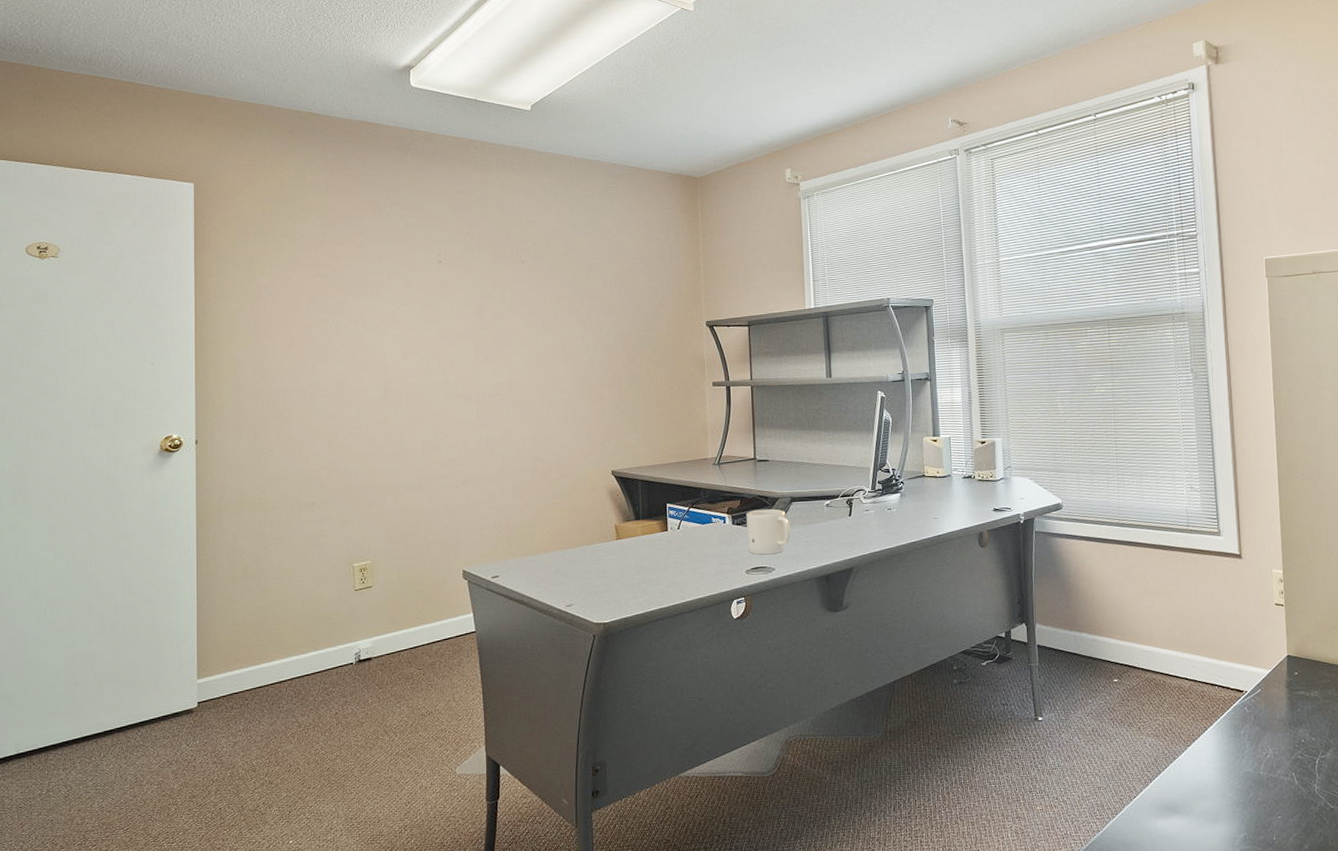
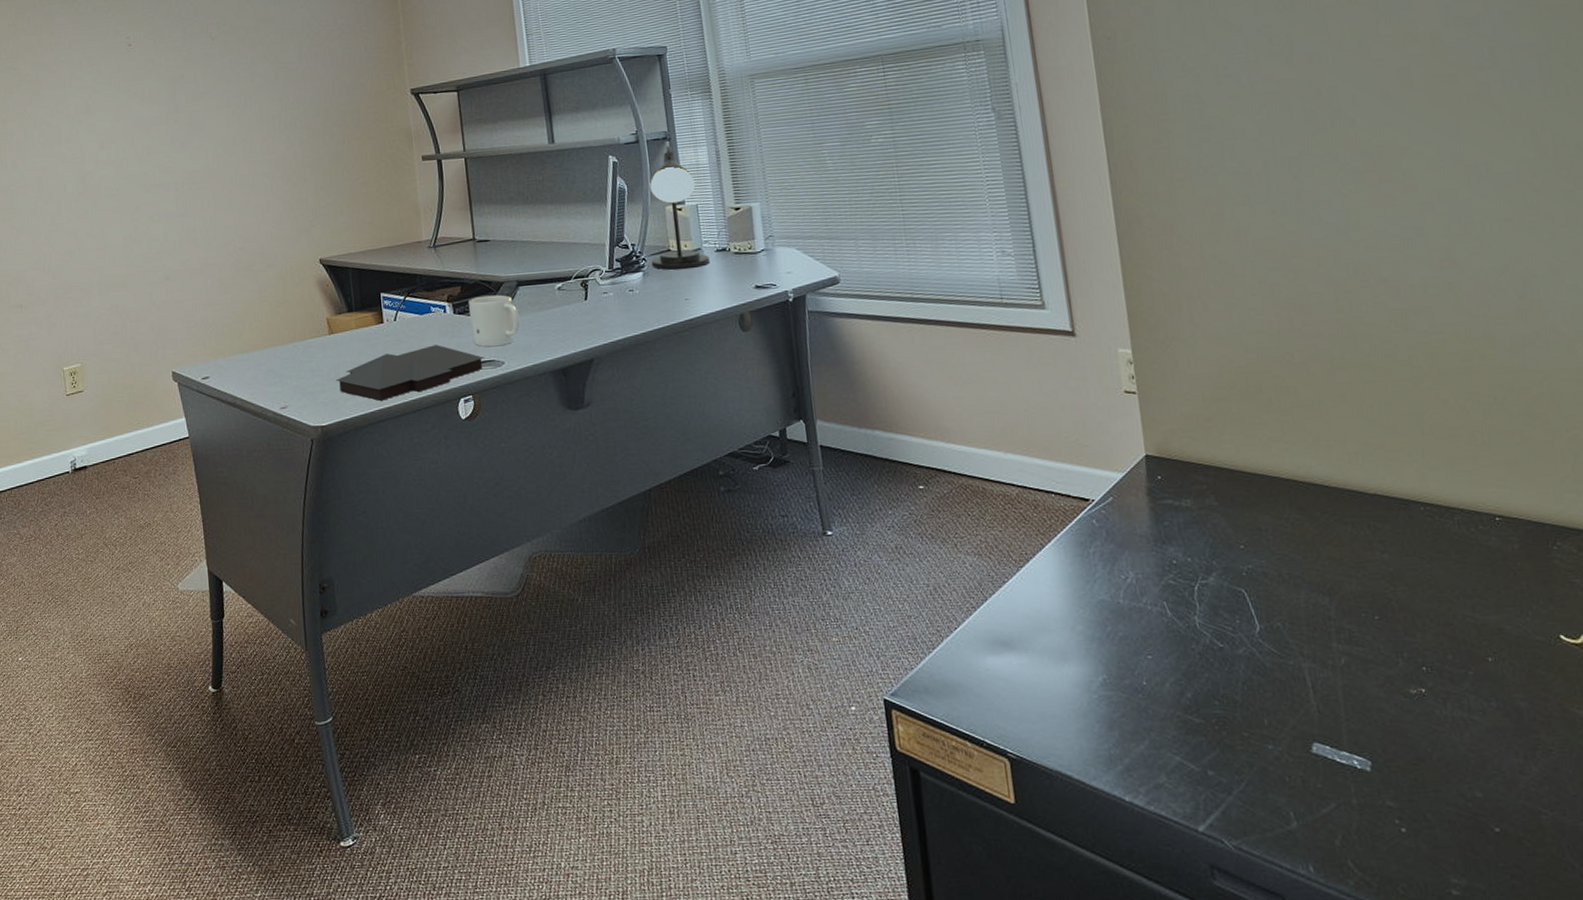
papers: none [620,552,758,601] -> present [335,345,485,401]
desk lamp: none [908,385,957,493] -> present [650,145,710,270]

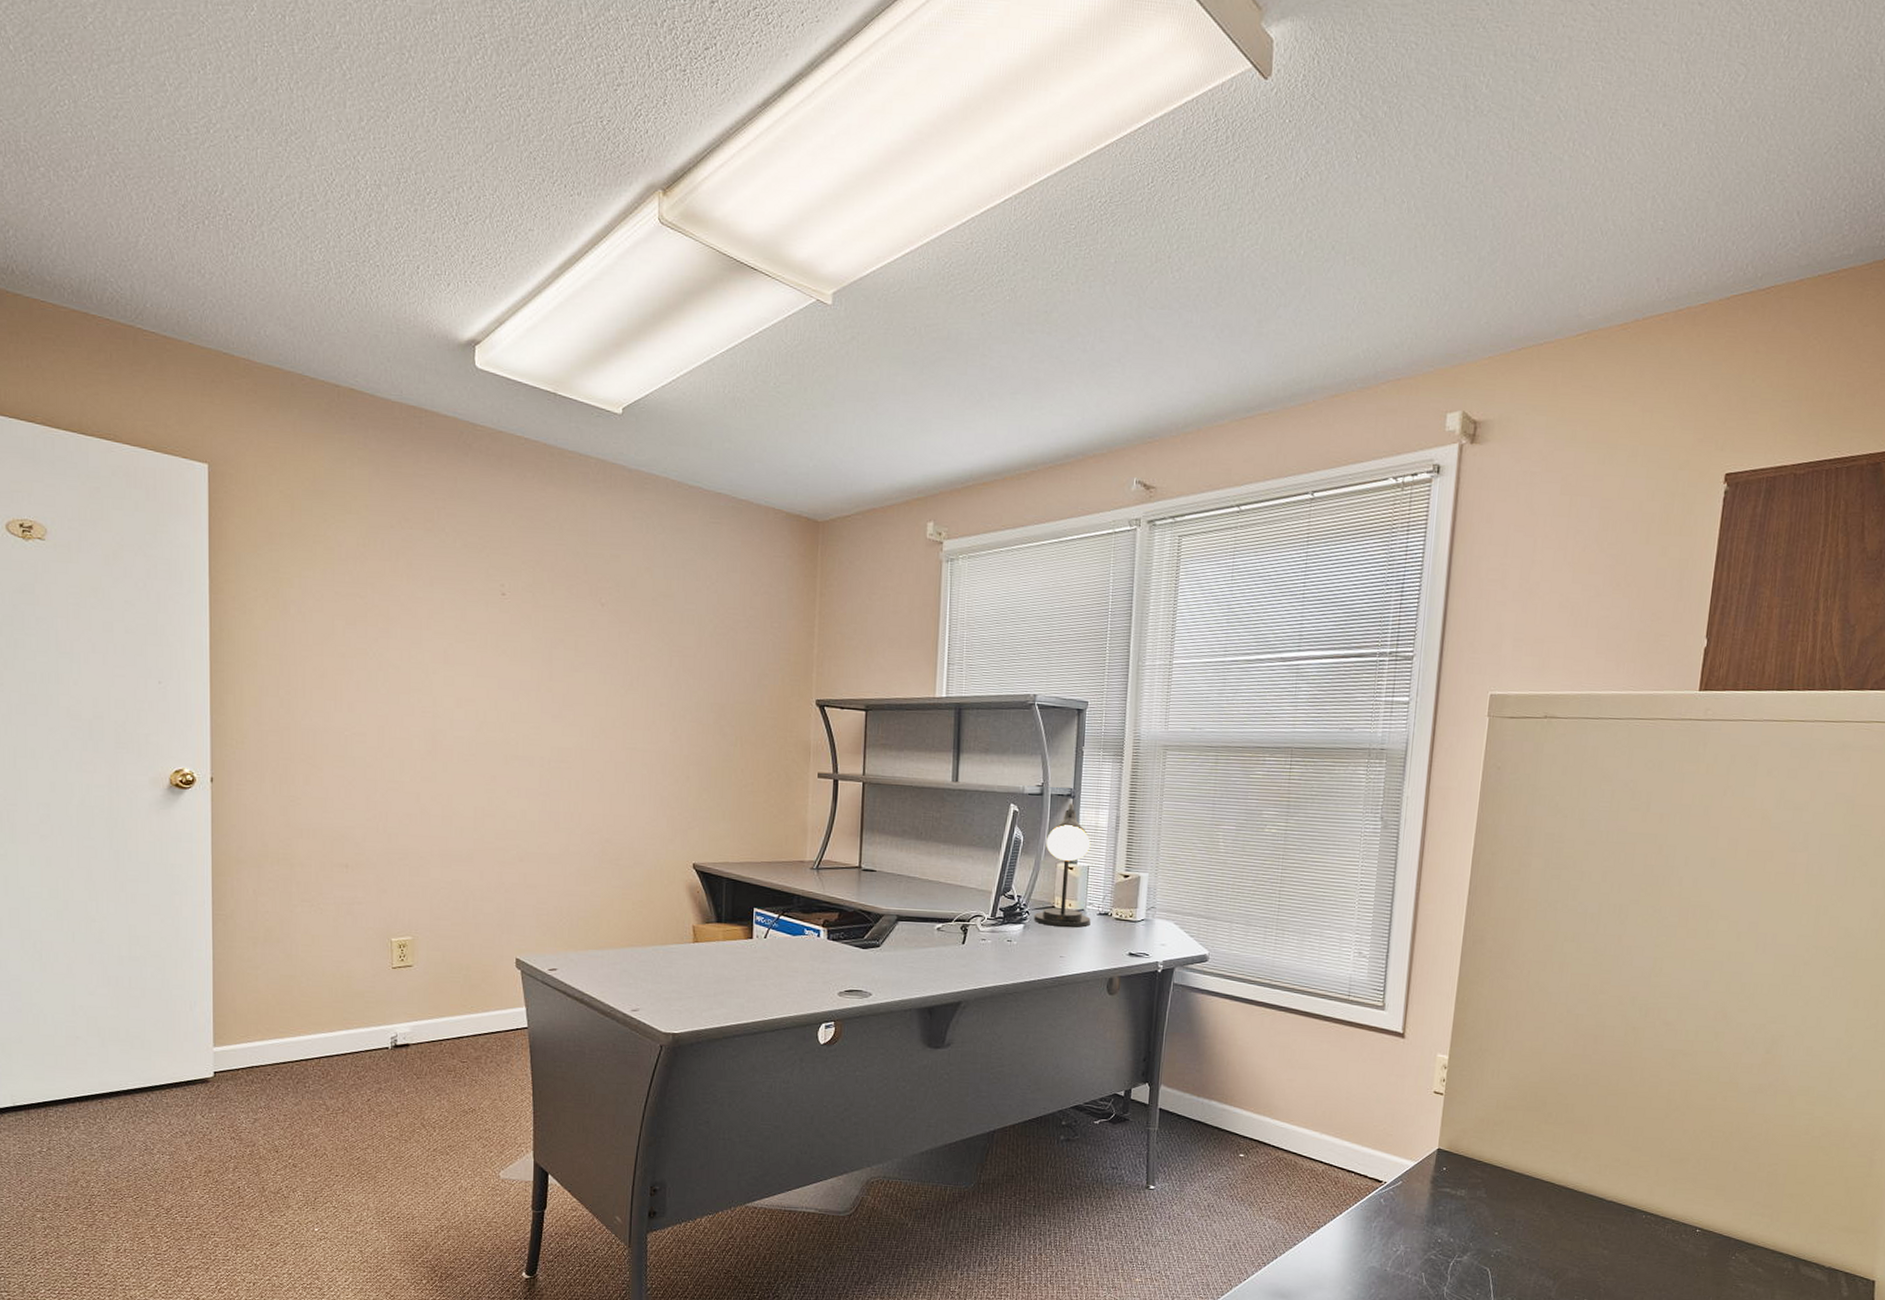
papers: present [335,345,485,401] -> none [694,967,853,1016]
mug: present [467,294,520,347] -> none [843,925,894,978]

